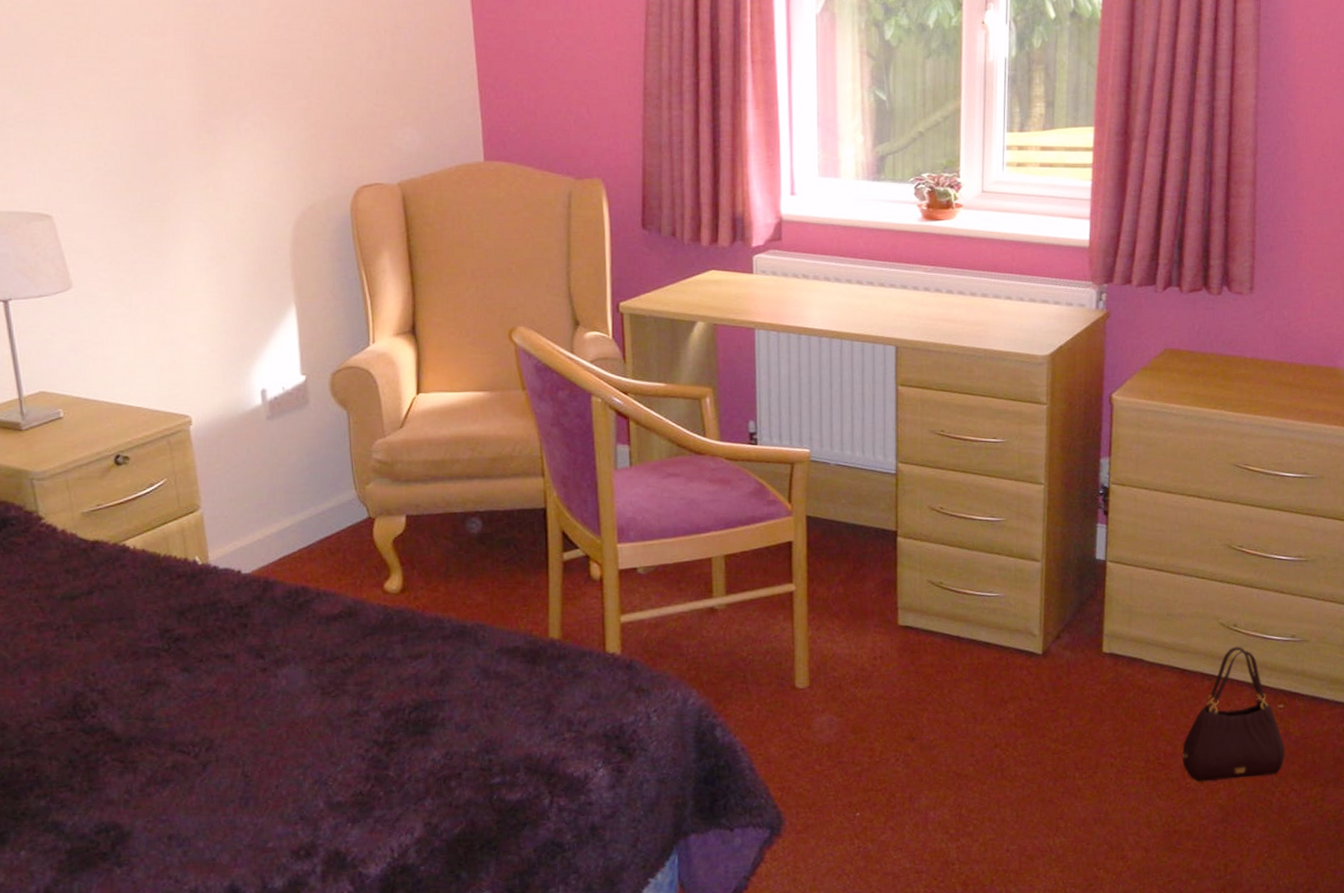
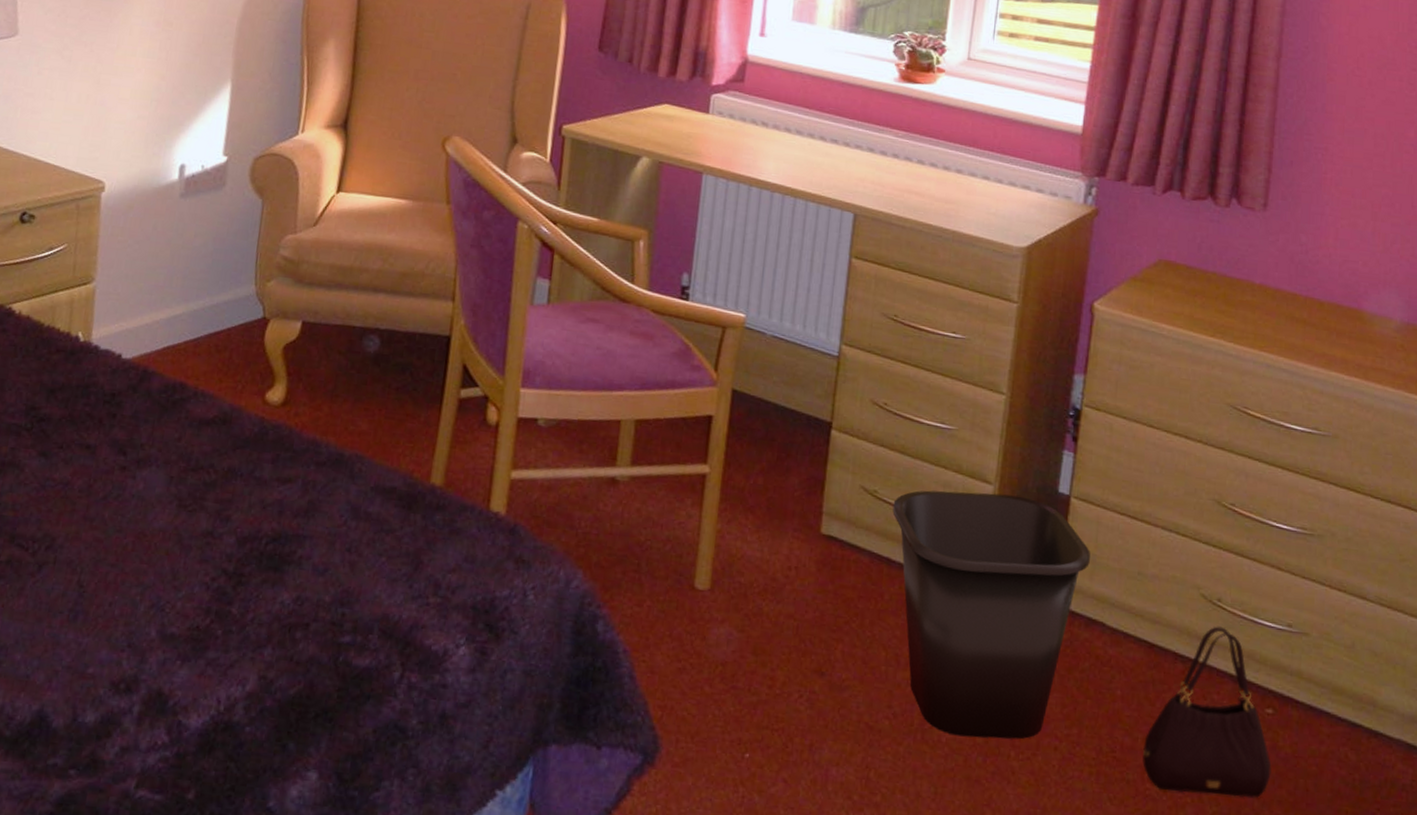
waste bin: none [957,567,1127,769] -> present [892,490,1090,740]

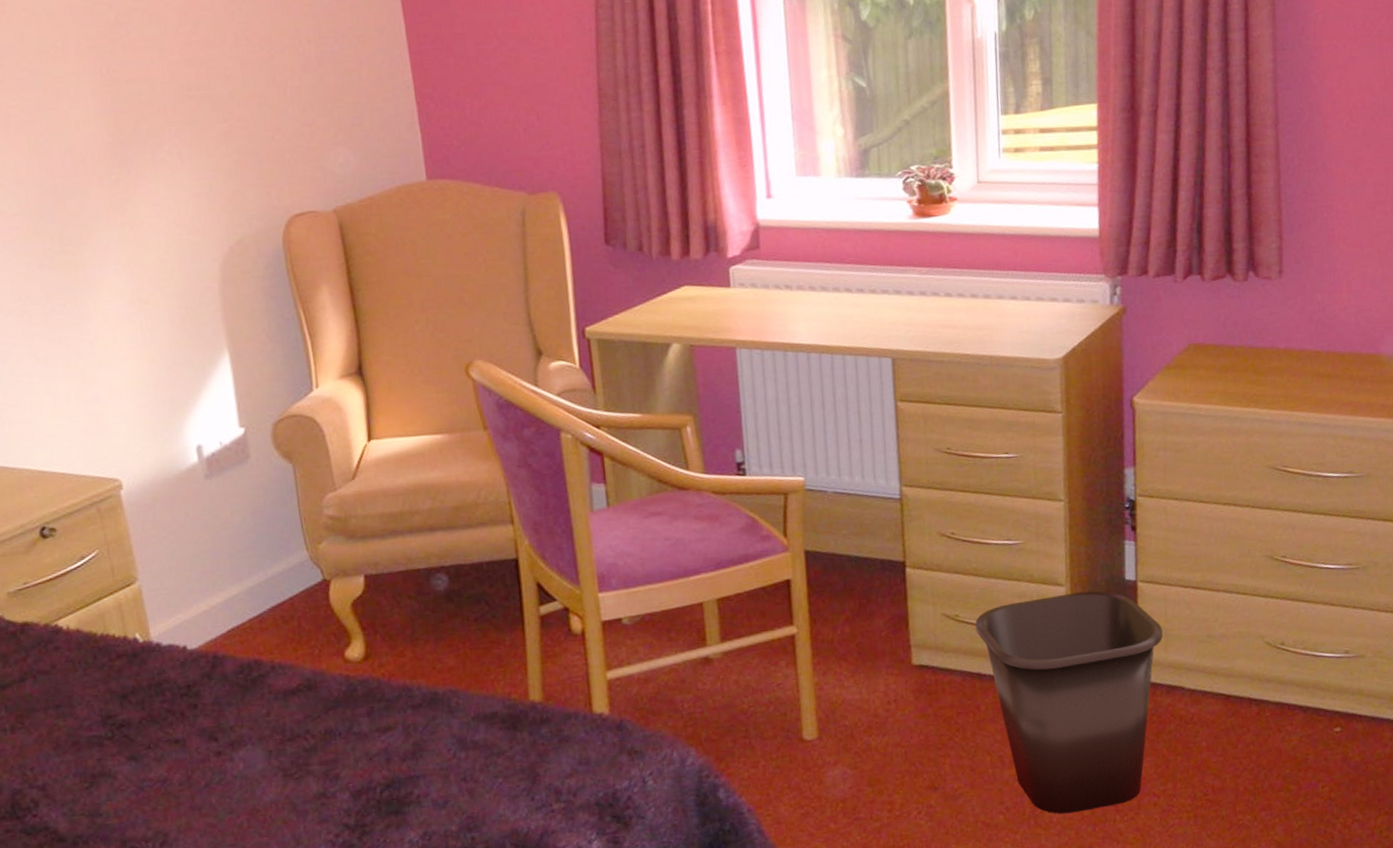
handbag: present [1142,626,1272,798] -> none [1231,666,1345,817]

